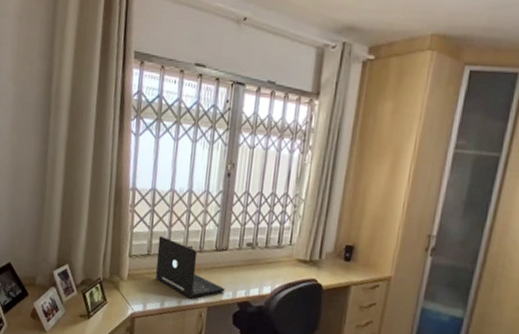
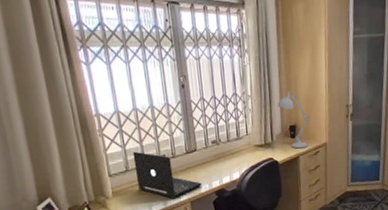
desk lamp: none [335,203,372,277] -> present [277,90,308,149]

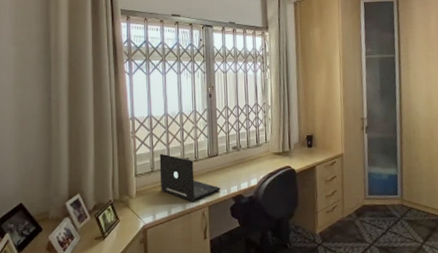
desk lamp: present [277,90,308,149] -> none [295,103,325,158]

